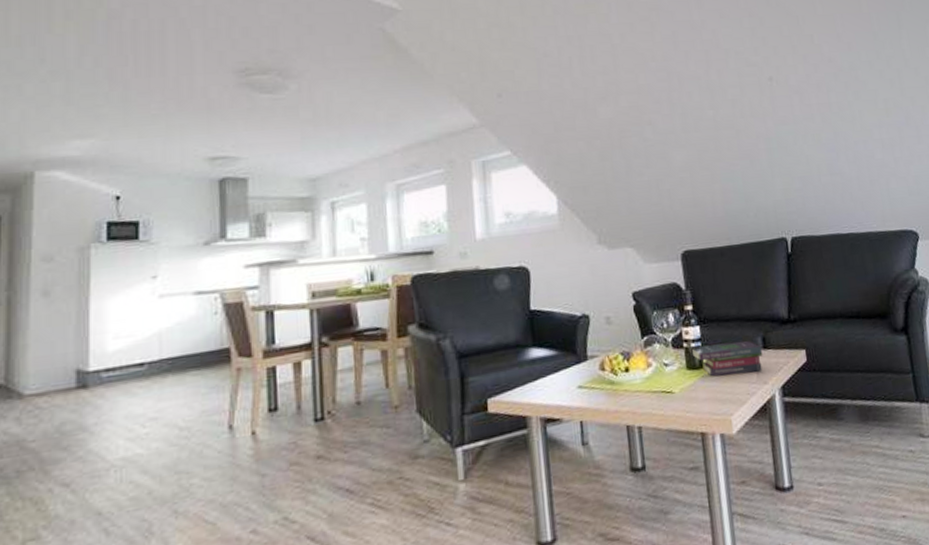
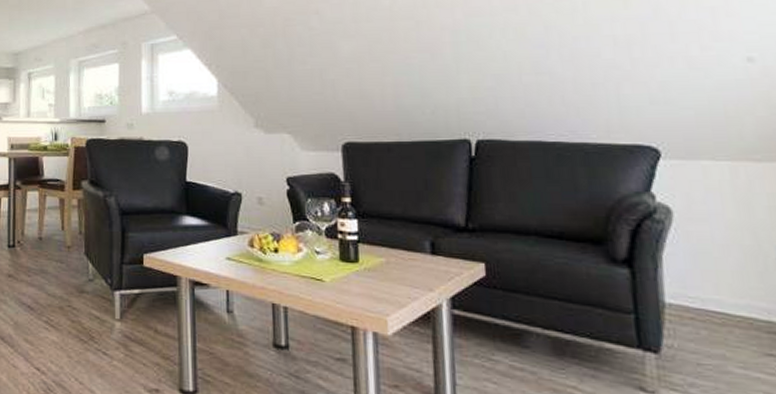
books: present [689,340,763,377] -> none [344,239,430,277]

